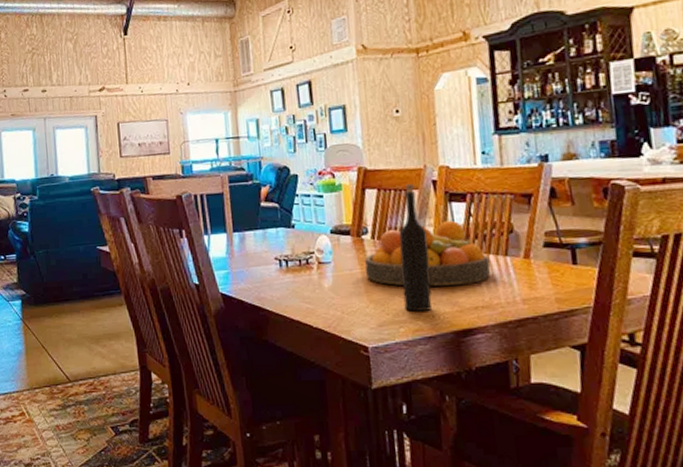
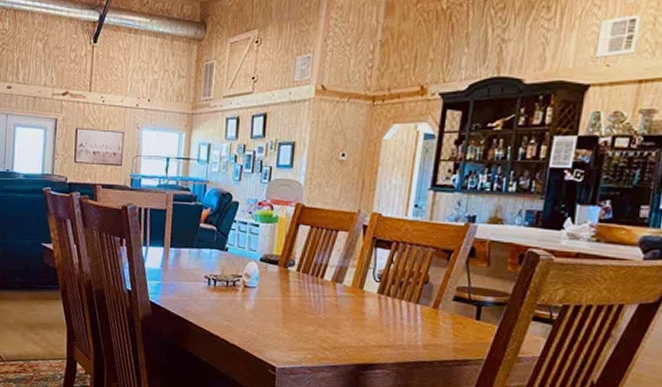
fruit bowl: present [364,220,491,287] -> none [285,264,402,325]
wine bottle: present [399,184,432,312] -> none [315,226,349,343]

